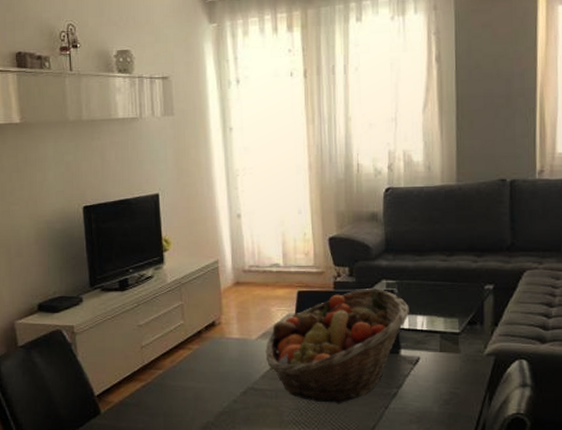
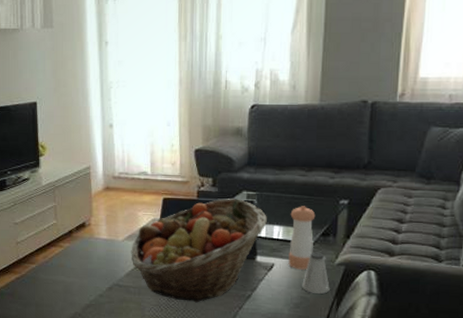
pepper shaker: none [433,293,460,362] -> present [288,206,316,270]
saltshaker: none [451,342,481,388] -> present [302,252,330,294]

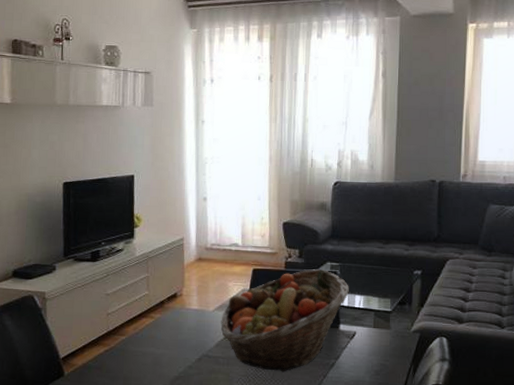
pepper shaker: present [288,206,316,270] -> none [369,276,393,337]
saltshaker: present [302,252,330,294] -> none [381,320,407,360]

